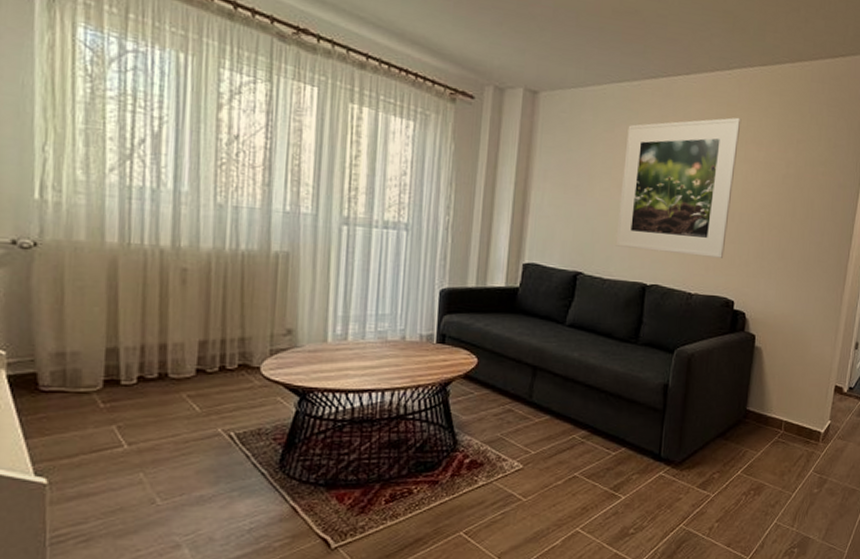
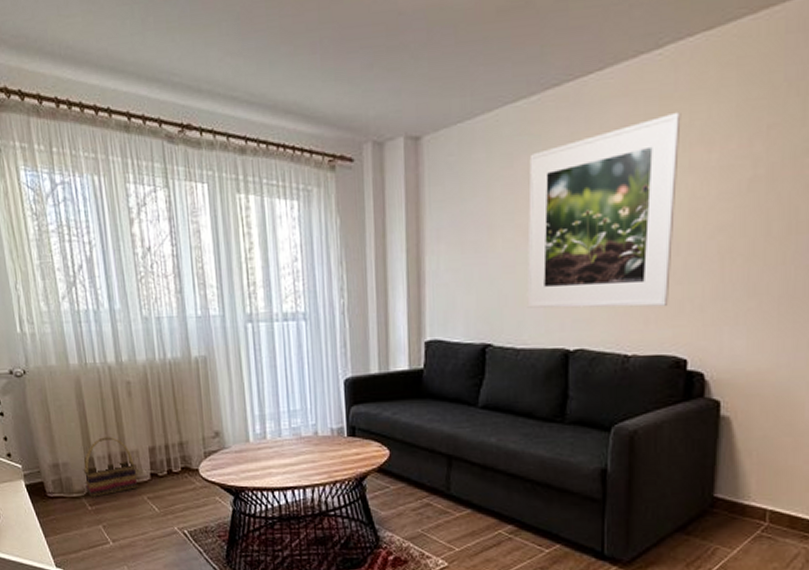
basket: none [100,326,178,393] -> present [83,437,138,497]

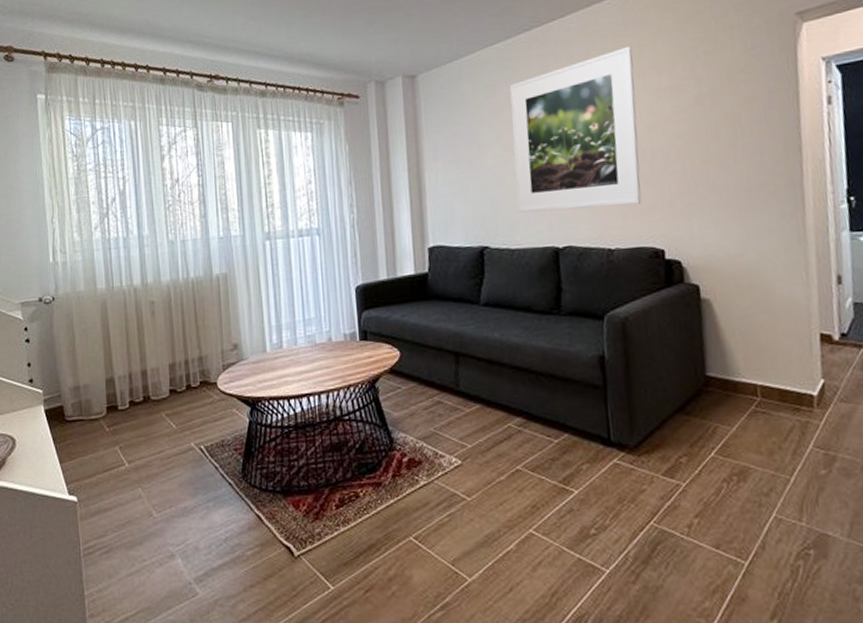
basket: present [83,437,138,497] -> none [103,356,157,418]

